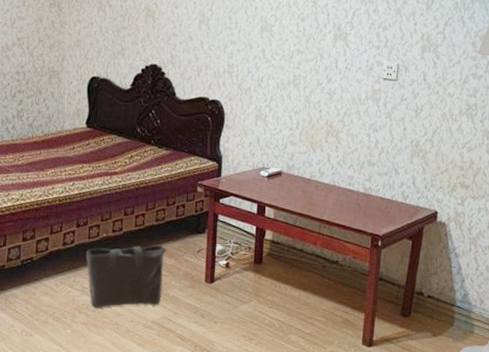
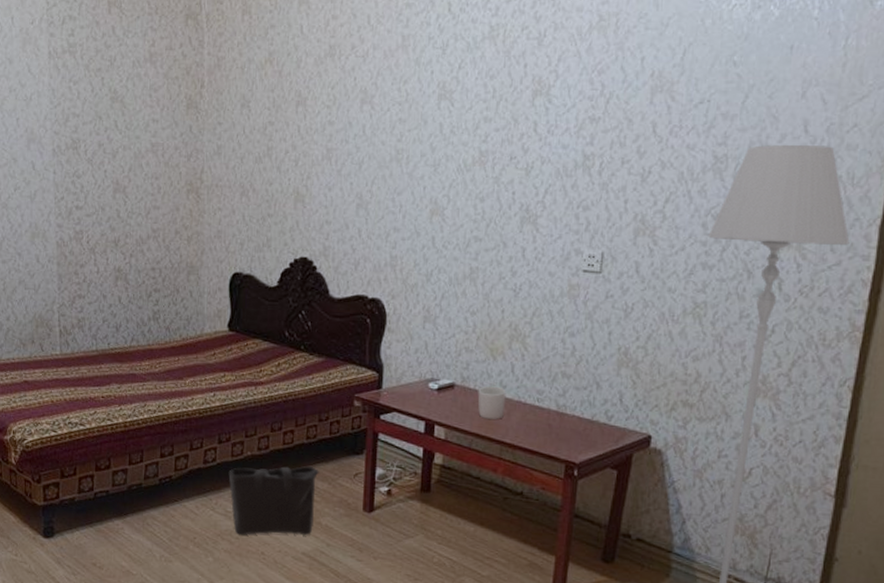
mug: none [300,173,324,202] -> present [477,386,506,420]

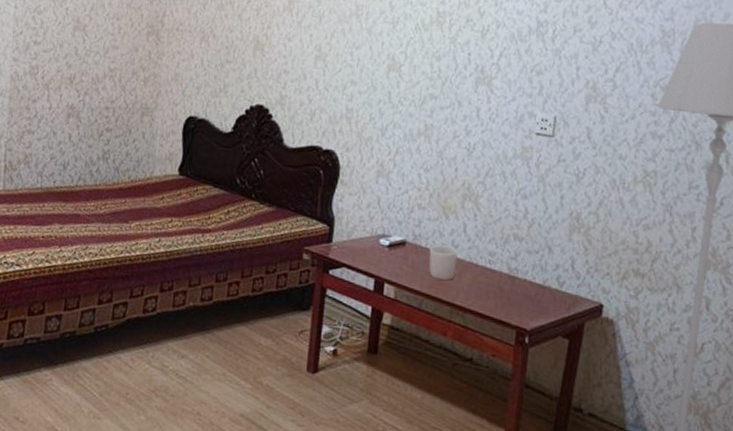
tote bag: present [228,466,319,535] -> none [168,319,263,395]

